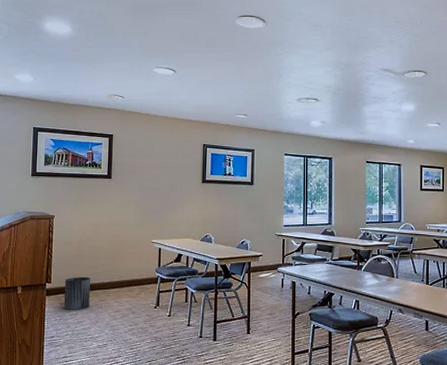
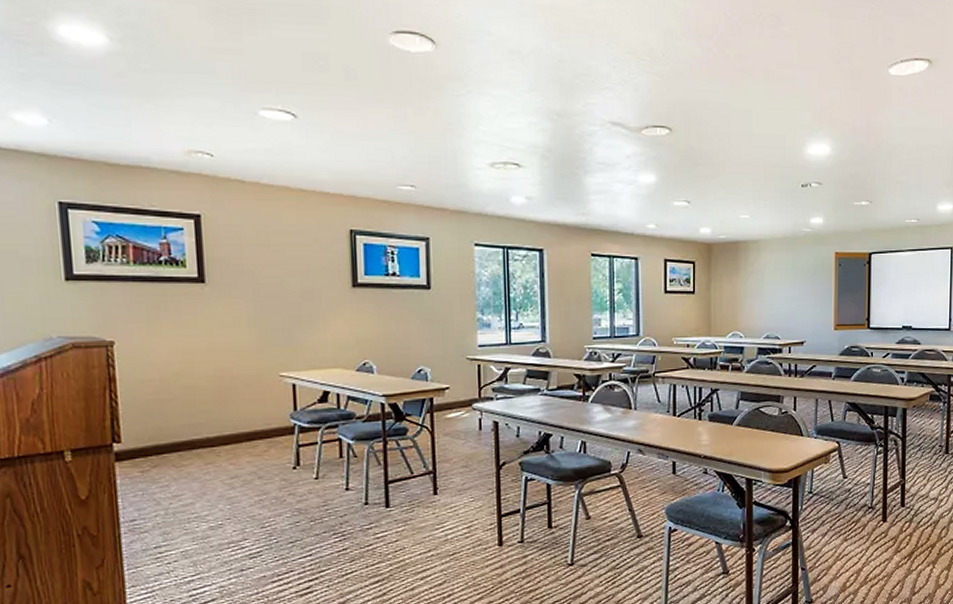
trash can: present [63,277,90,310] -> none [143,431,189,481]

